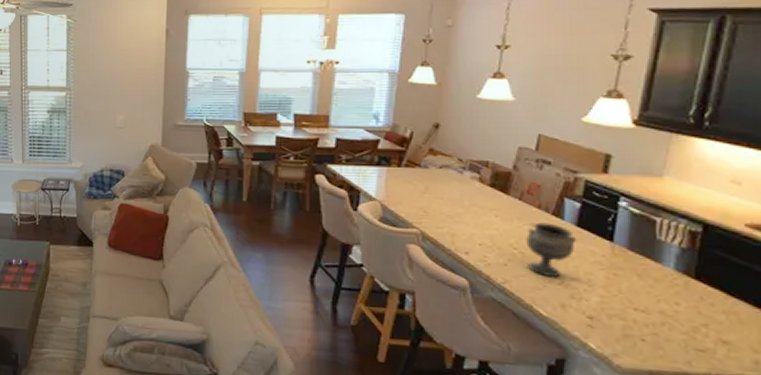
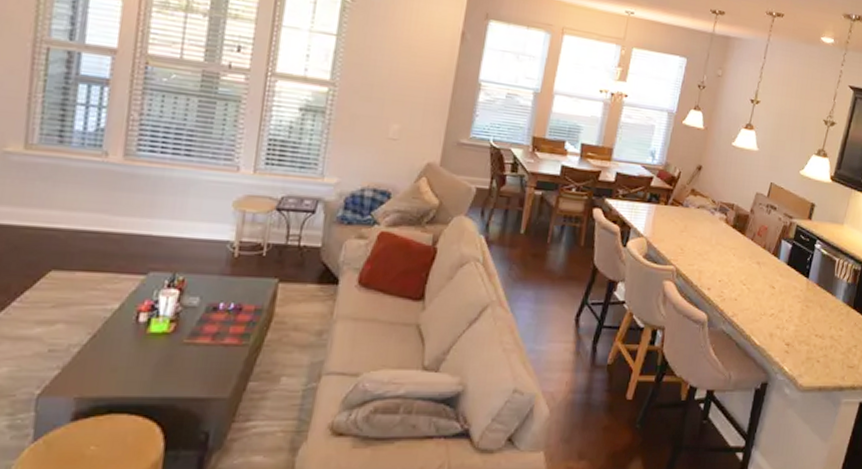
goblet: present [526,222,578,278] -> none [751,261,787,311]

